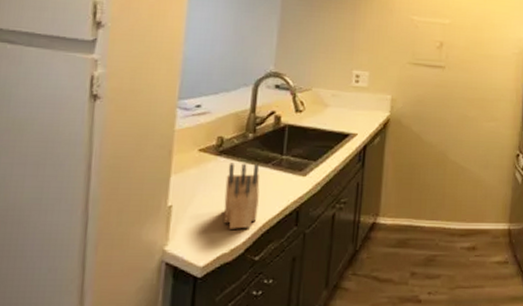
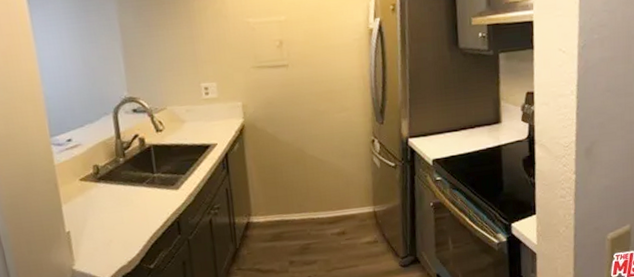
knife block: present [224,163,260,229] -> none [108,184,145,245]

